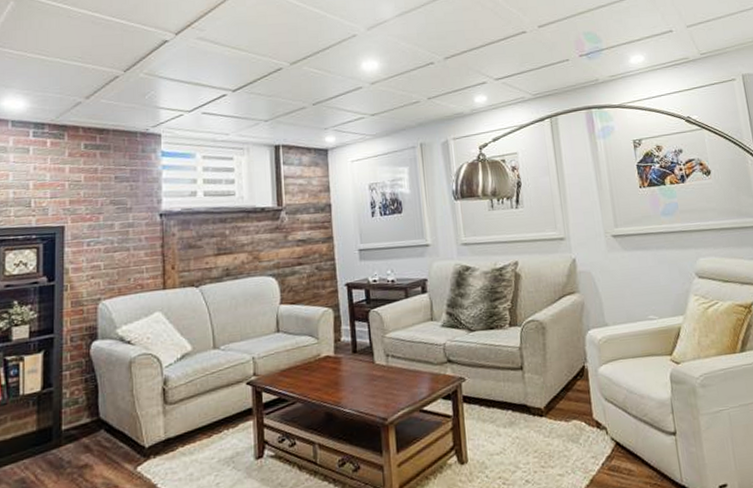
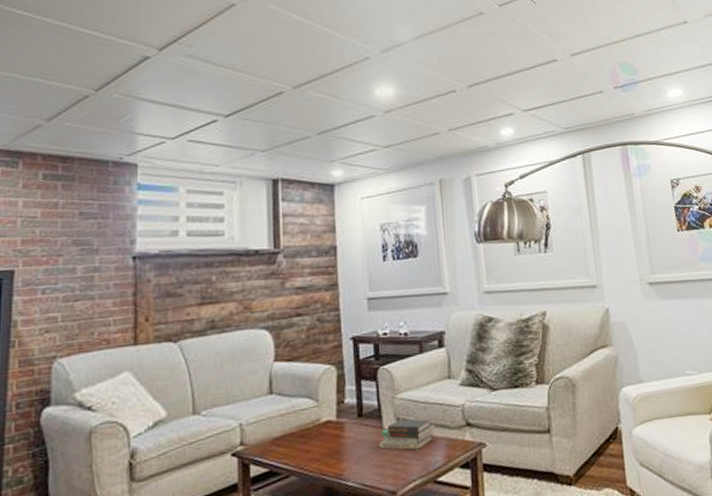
books: none [371,355,421,383] -> present [378,419,436,450]

